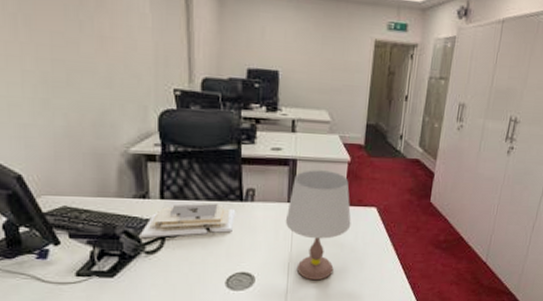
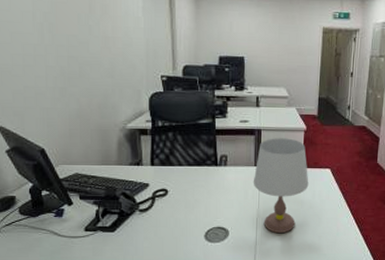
architectural model: present [139,203,236,238] -> none [135,168,212,199]

